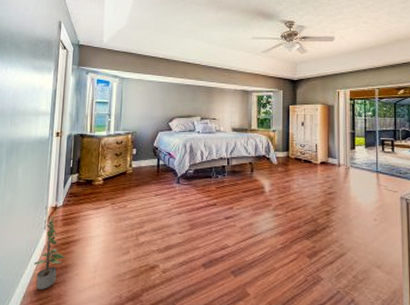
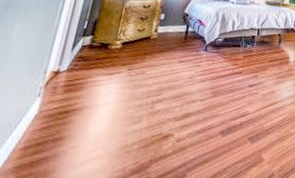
potted plant: present [33,215,66,290] -> none [15,81,62,167]

